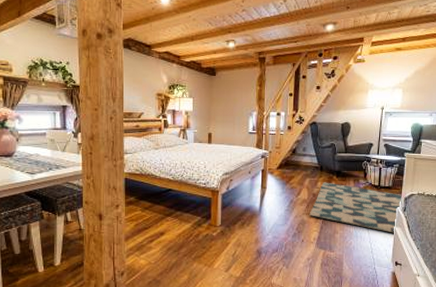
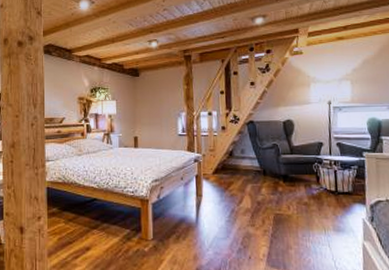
rug: present [309,182,402,233] -> none [255,188,366,249]

